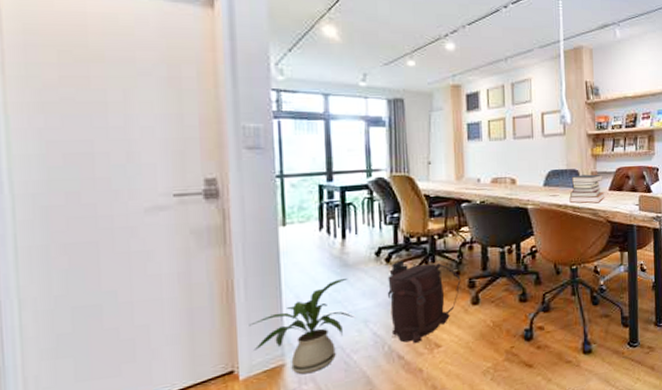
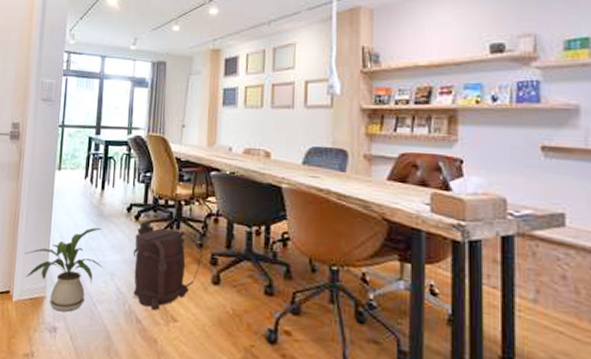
books: present [569,174,605,204] -> none [333,156,381,194]

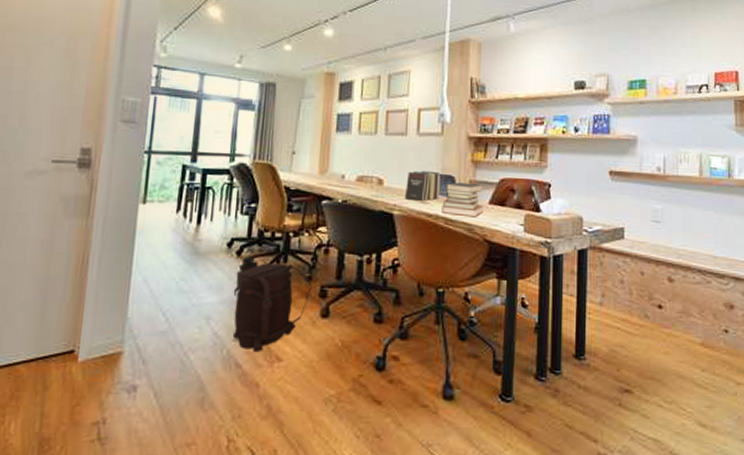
house plant: present [25,227,103,312] -> none [96,267,197,367]
books: none [294,143,331,176] -> present [405,170,440,202]
books: none [333,156,381,194] -> present [441,182,484,218]

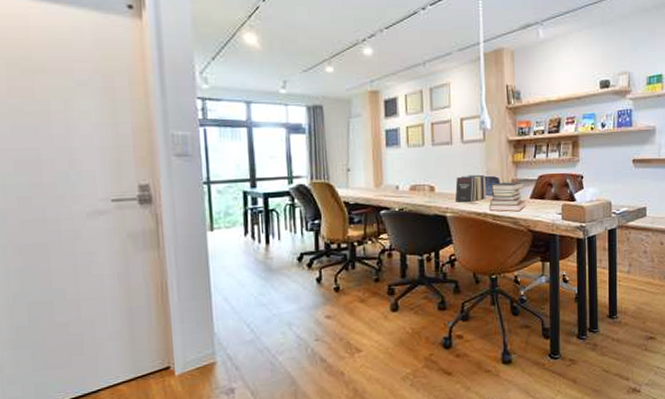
backpack: present [233,255,312,353] -> none [309,266,380,348]

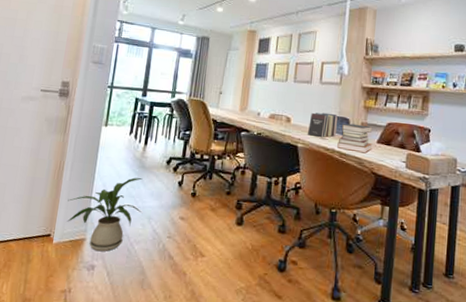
house plant: none [182,283,279,373] -> present [67,177,143,252]

